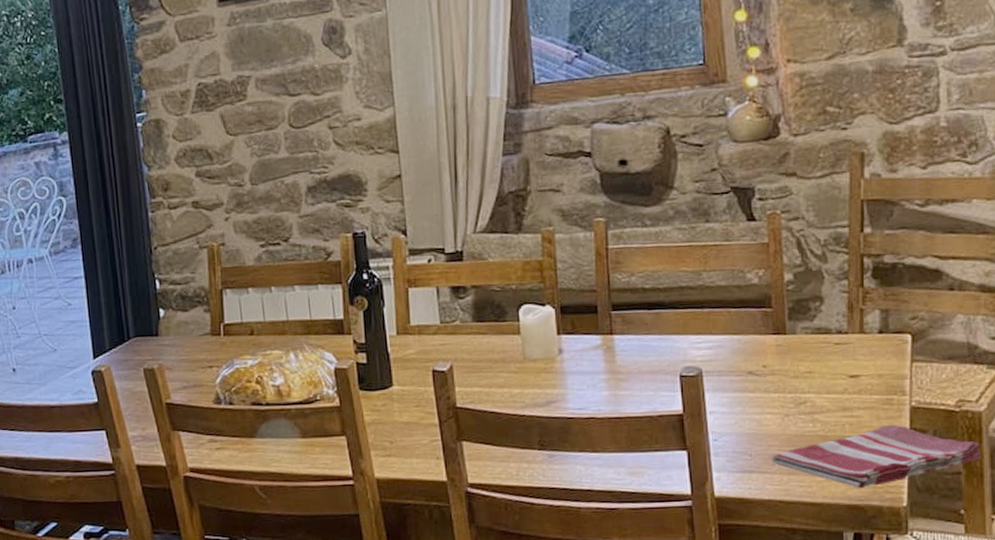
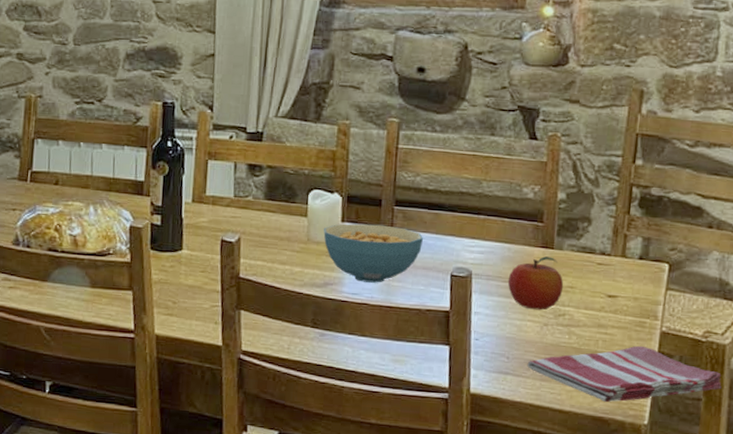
cereal bowl: none [540,332,646,395] -> present [323,223,423,283]
fruit: none [741,343,801,401] -> present [507,256,564,311]

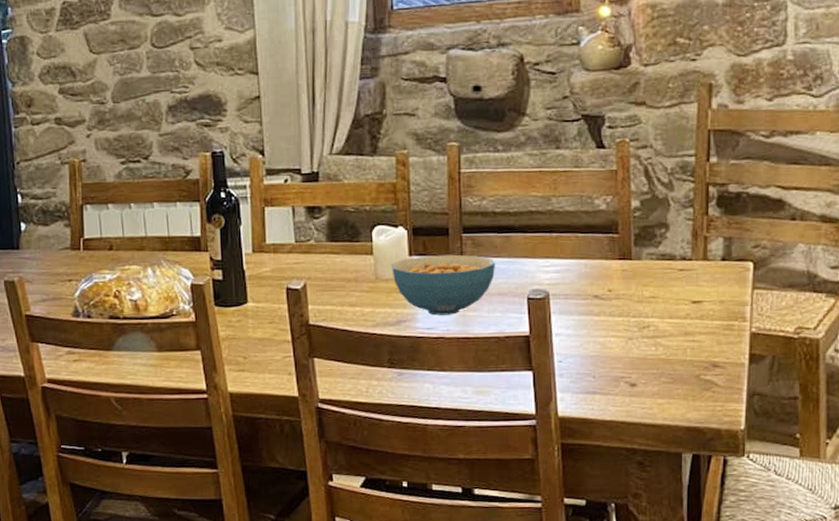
fruit: present [507,256,564,311] -> none [587,268,646,325]
dish towel: present [527,345,722,402] -> none [615,349,818,411]

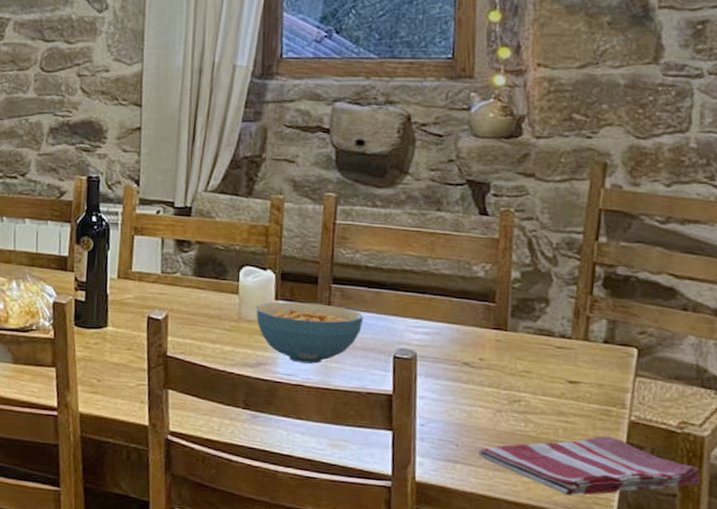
dish towel: none [615,349,818,411] -> present [478,435,700,496]

